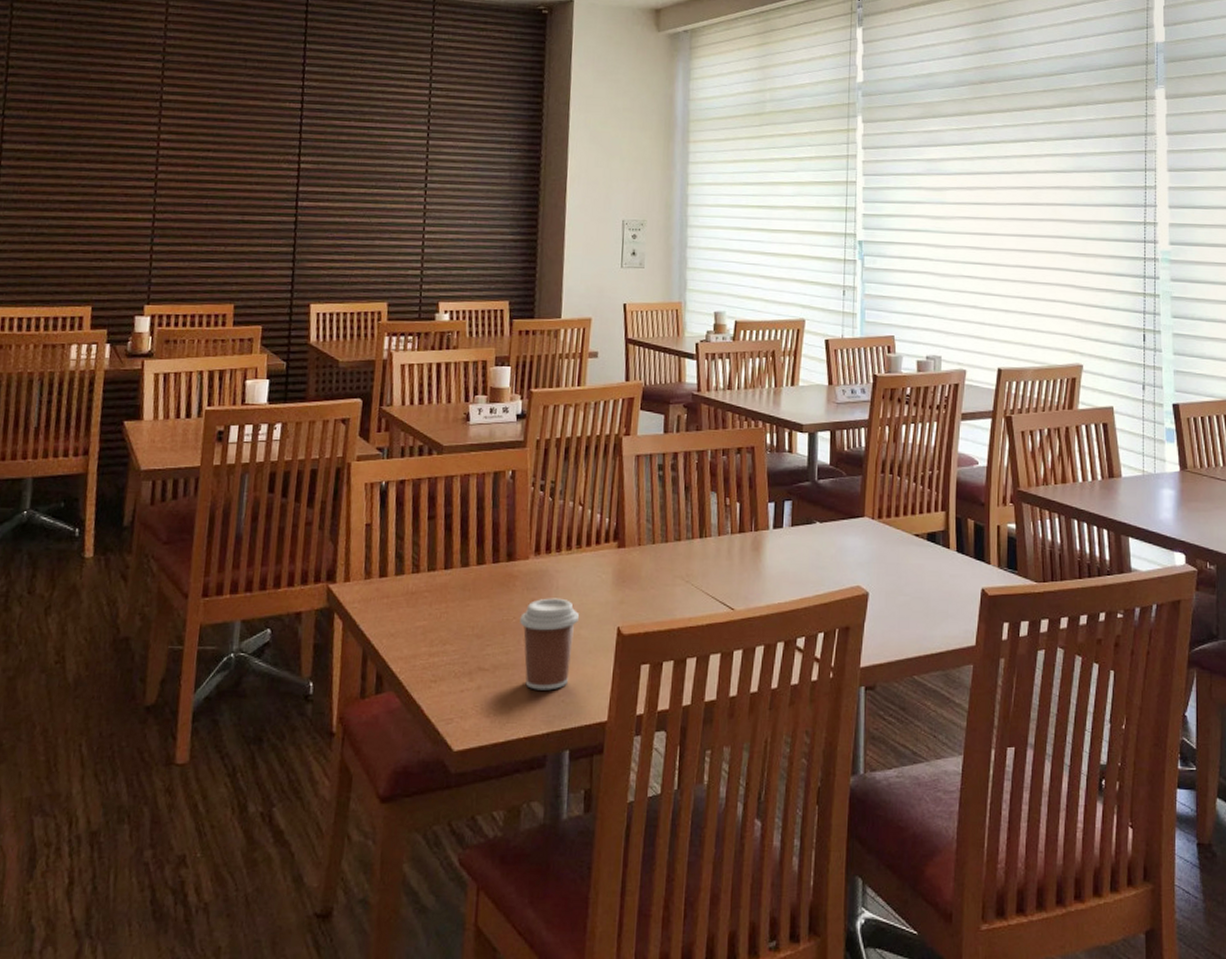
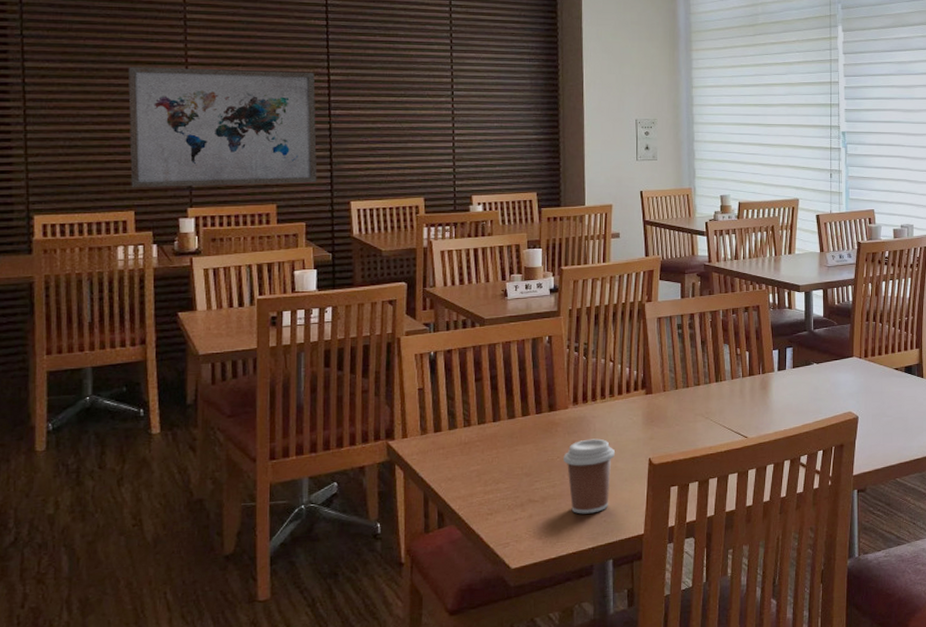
wall art: none [91,150,285,282] -> present [128,66,317,188]

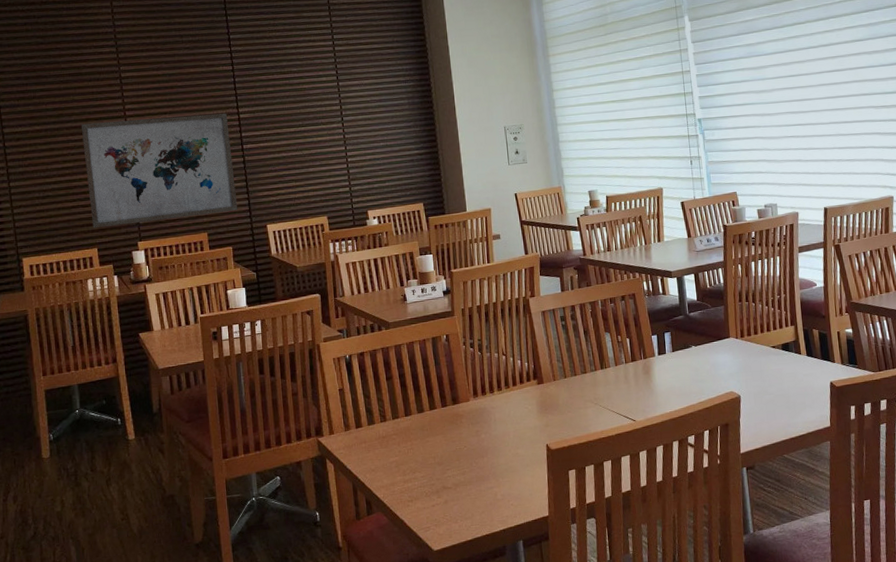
coffee cup: present [563,438,615,514] -> none [470,428,515,499]

